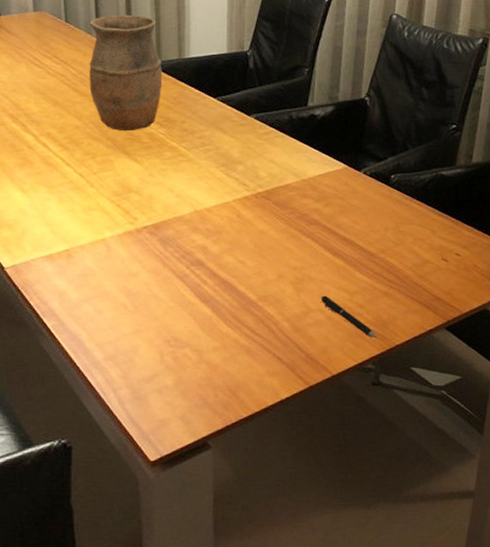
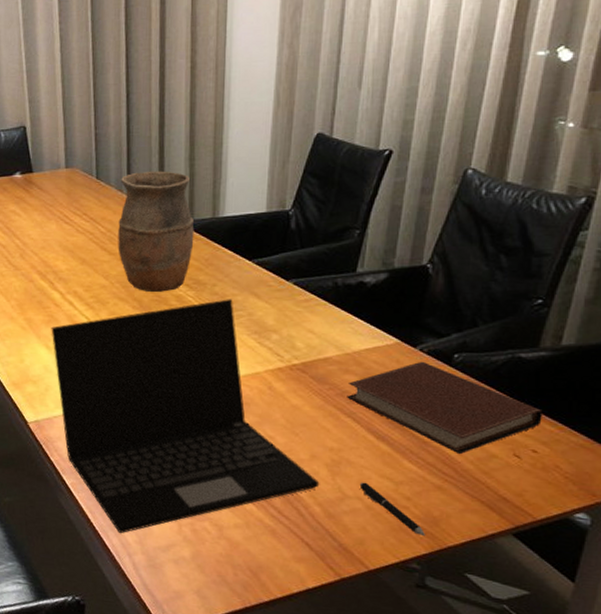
laptop: none [25,135,287,371] -> present [51,299,320,534]
notebook: none [306,183,462,263] -> present [347,361,543,455]

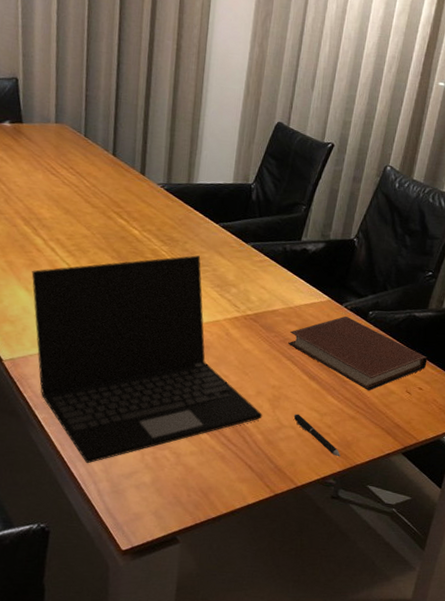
vase: present [118,171,195,292] -> none [101,135,171,245]

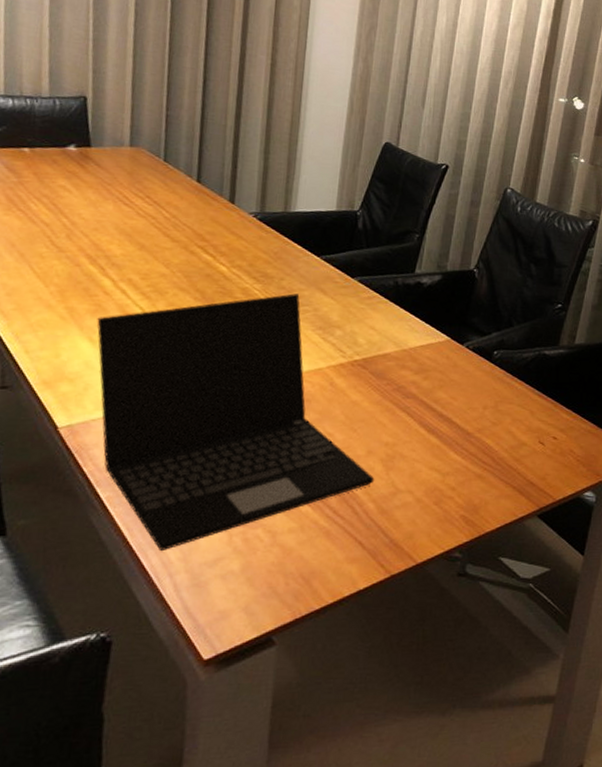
notebook: present [288,316,428,391] -> none [402,357,561,444]
pen: present [294,414,341,457] -> none [411,475,468,525]

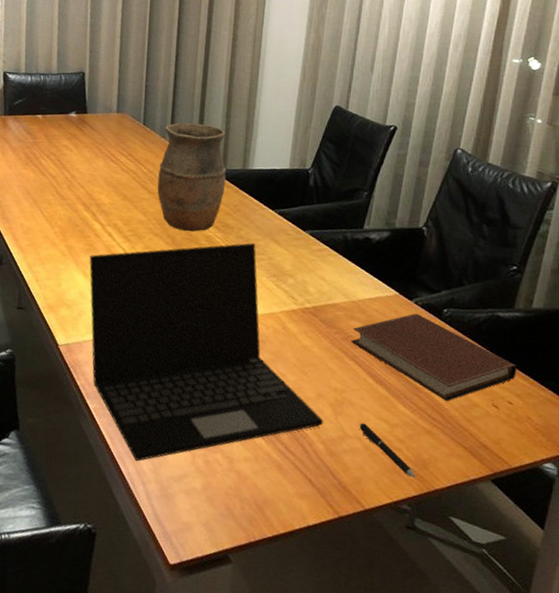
vase: none [182,159,265,284] -> present [157,122,226,232]
notebook: none [402,357,561,444] -> present [351,313,517,402]
pen: none [411,475,468,525] -> present [359,422,416,479]

